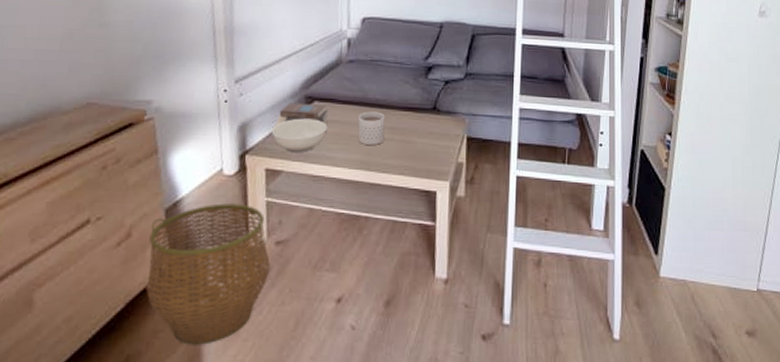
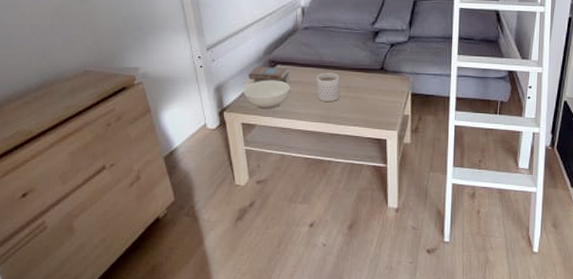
basket: present [146,203,270,345] -> none [155,152,254,258]

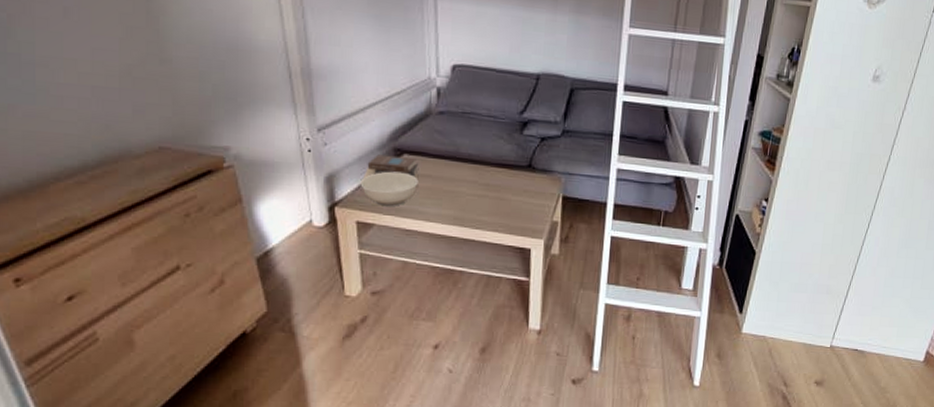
mug: present [316,72,341,102] -> none [450,166,479,202]

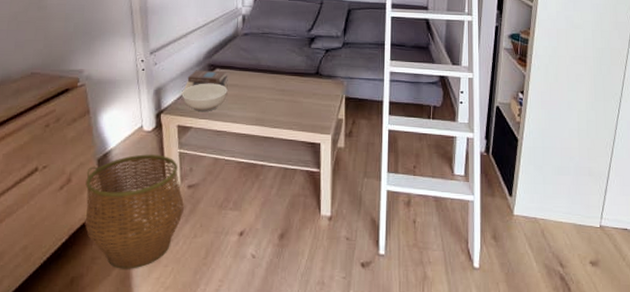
basket: none [243,254,367,383] -> present [85,154,184,269]

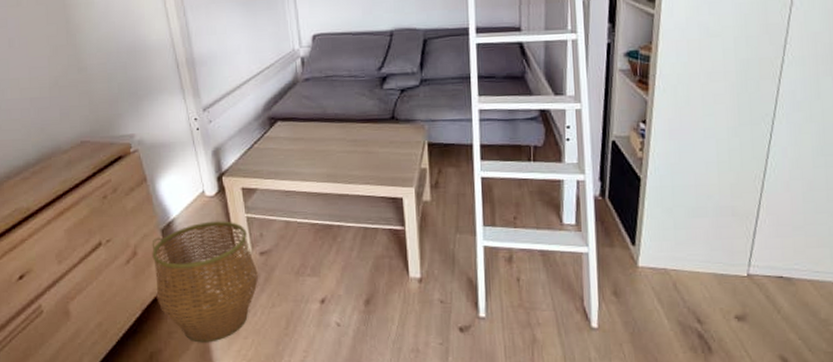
bowl: present [181,83,228,111] -> none [242,138,293,171]
books: present [184,70,228,91] -> none [244,123,292,149]

